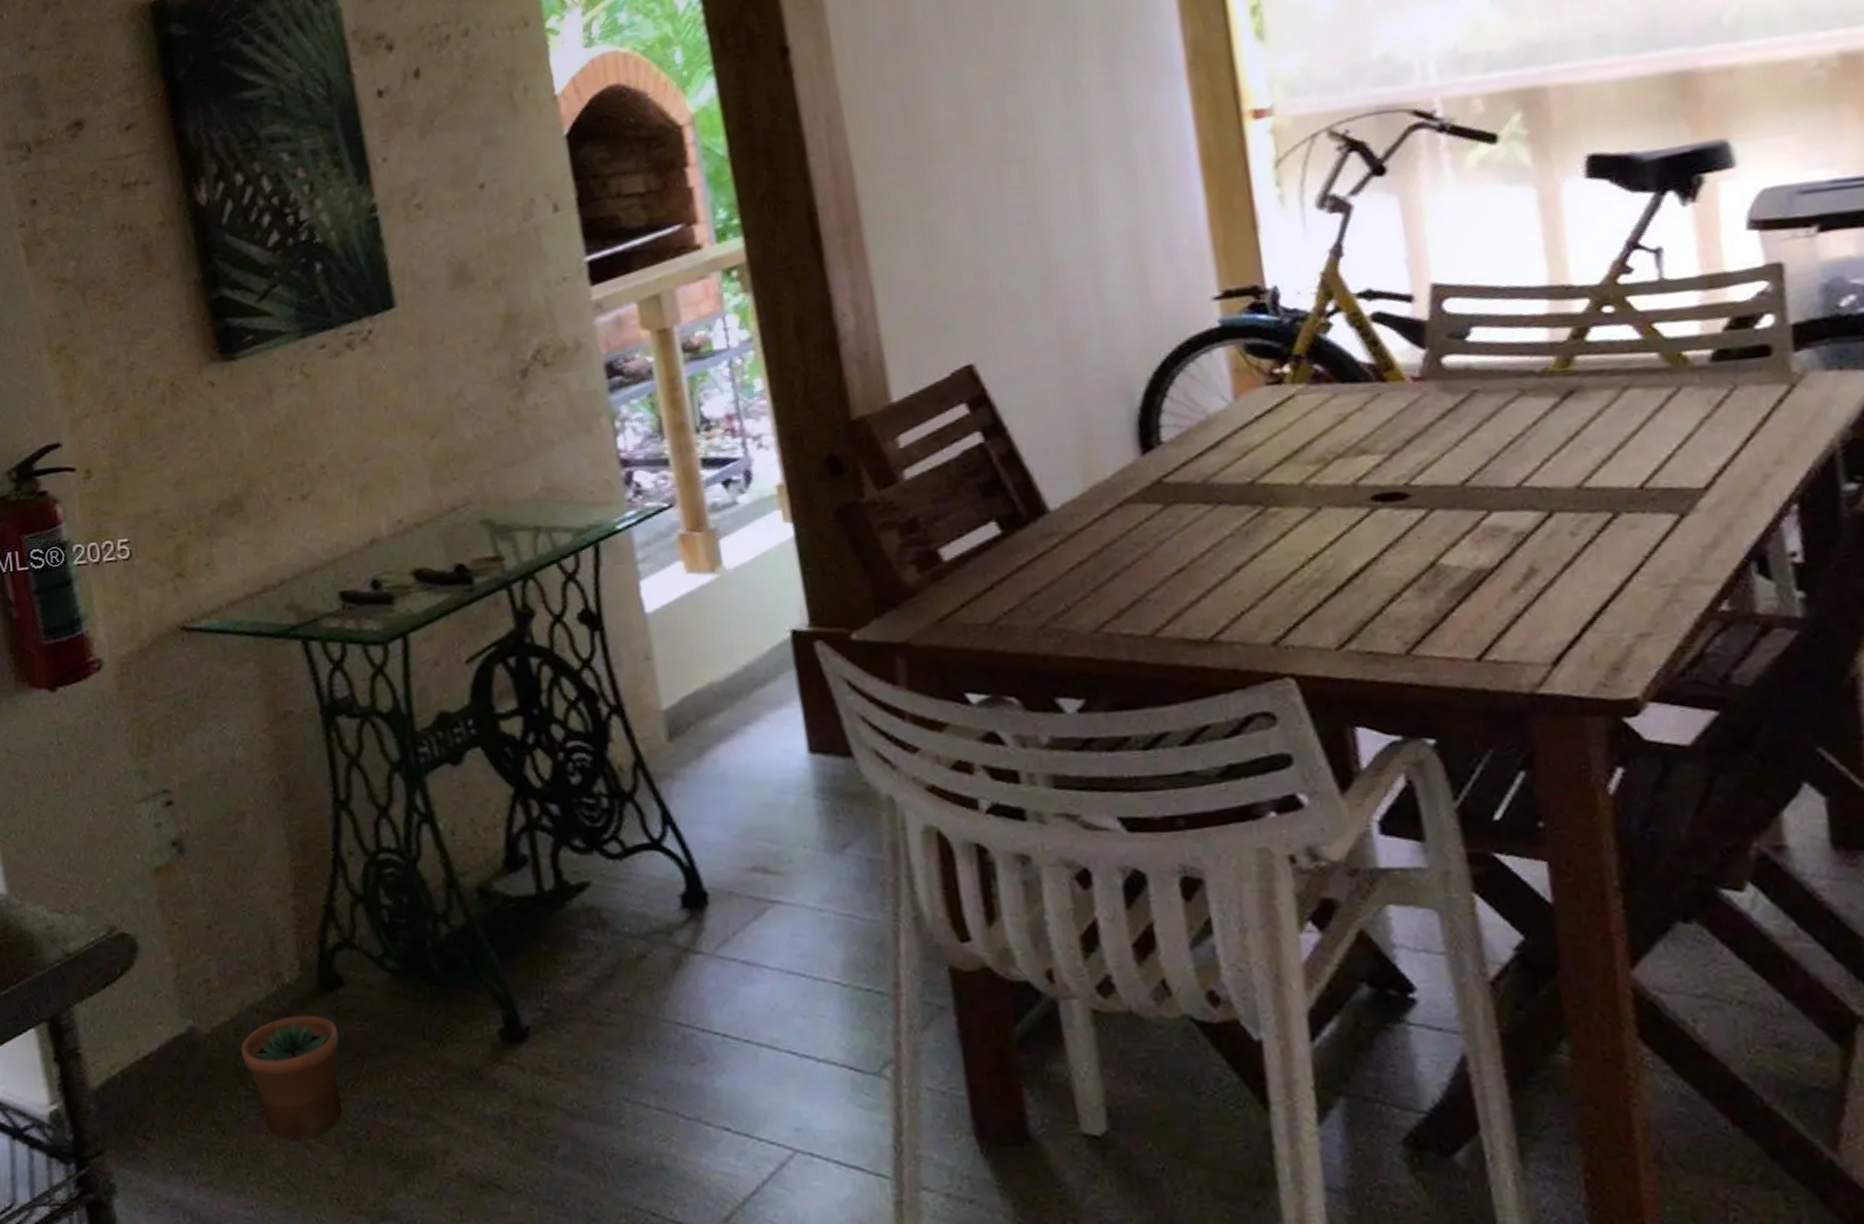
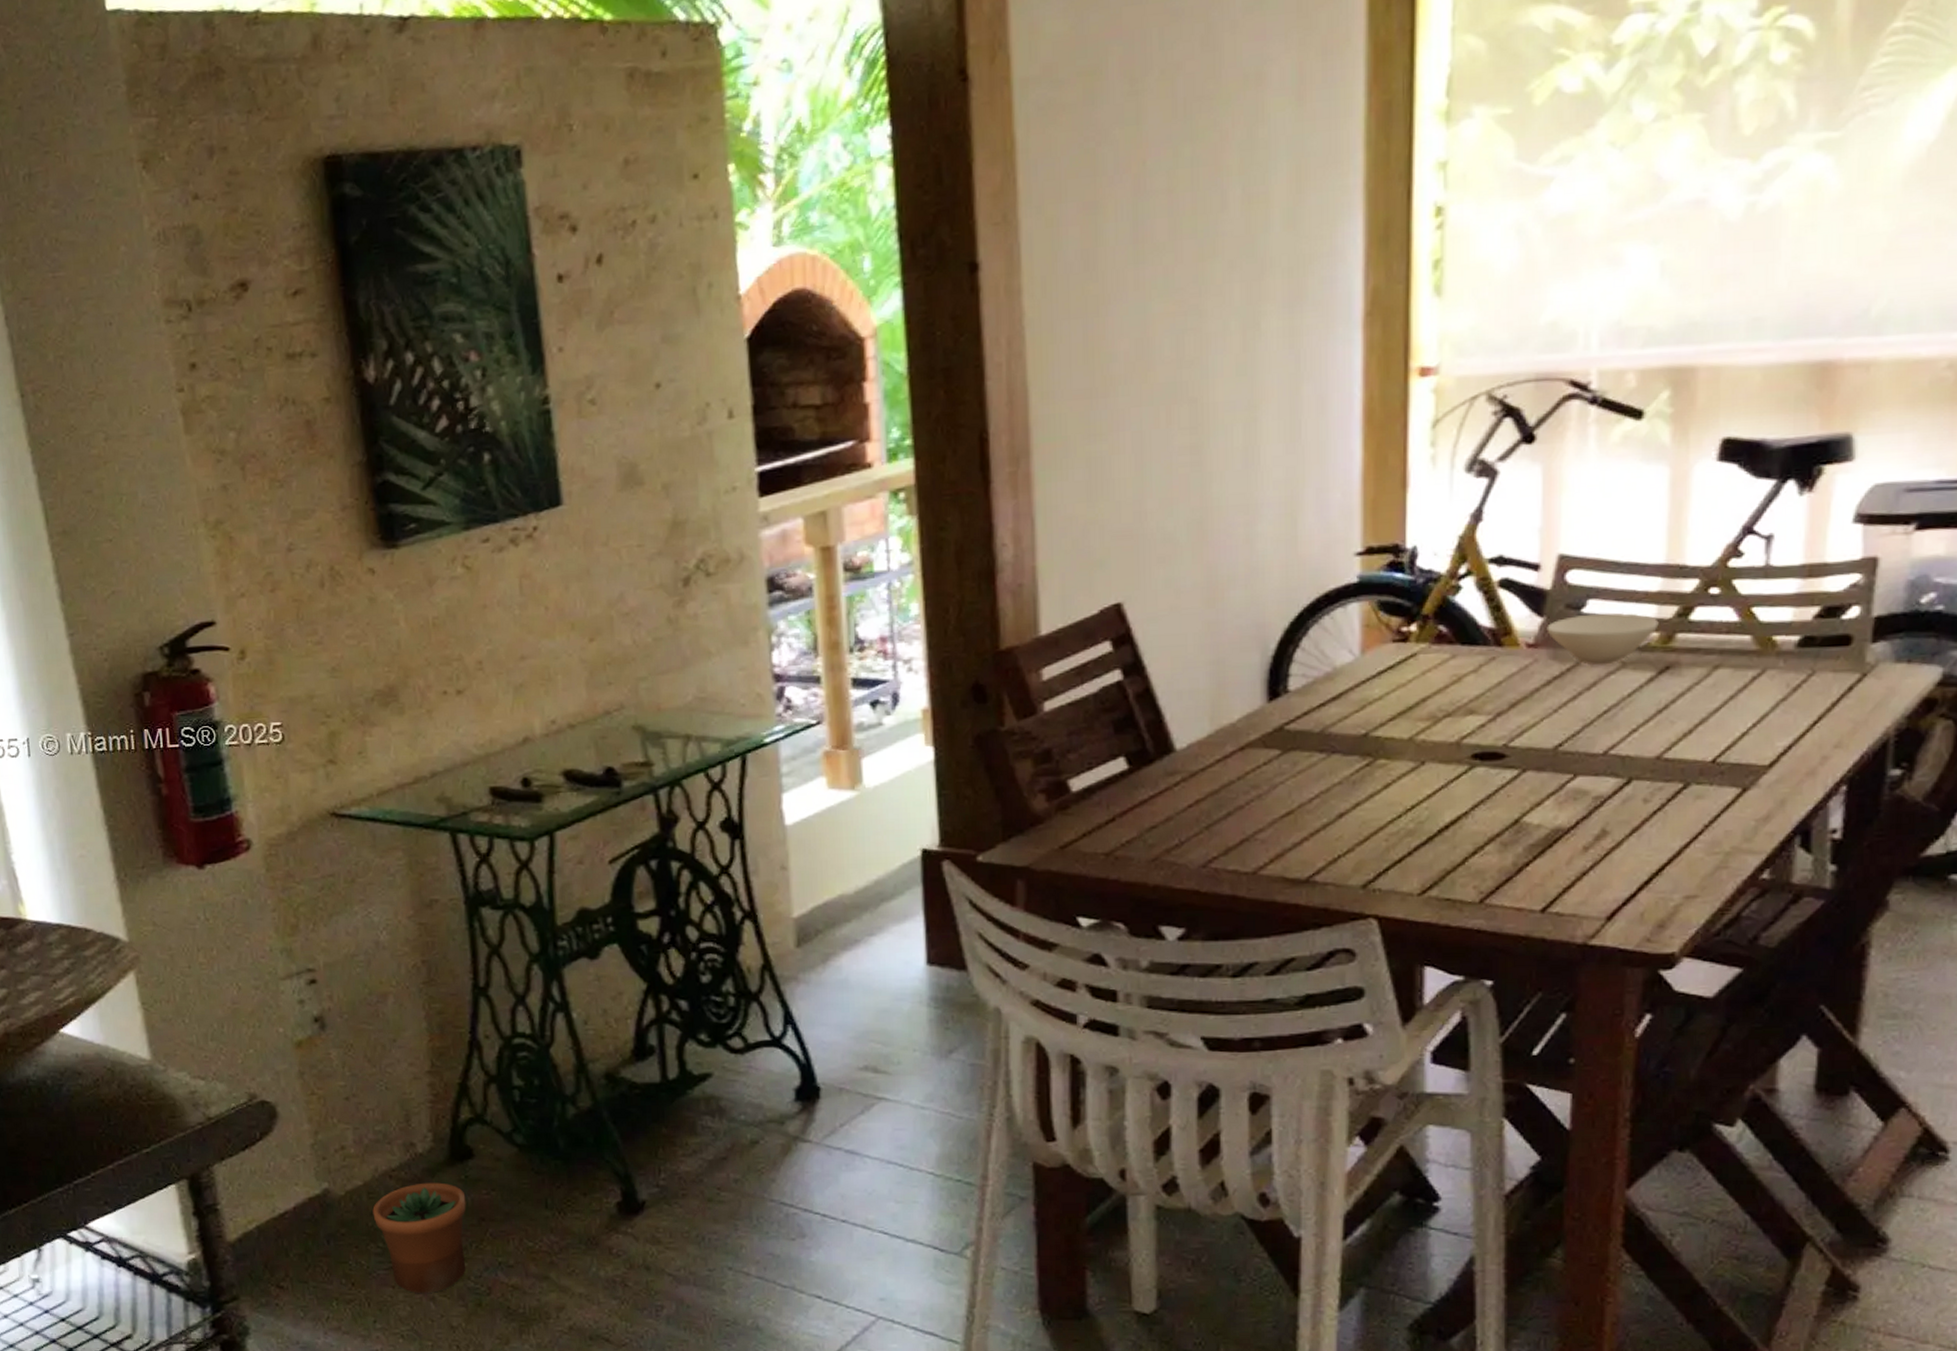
bowl: none [1431,338,1554,395] -> present [1547,612,1659,666]

